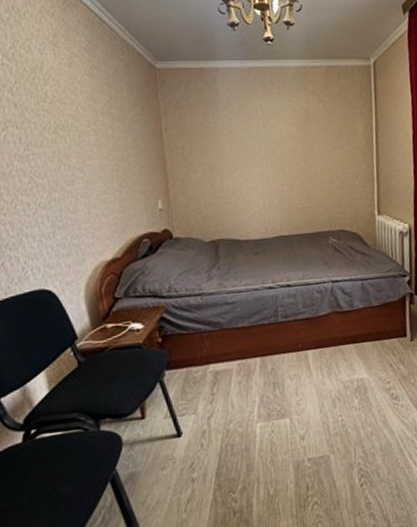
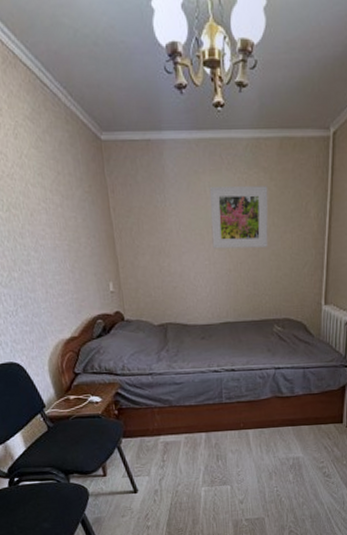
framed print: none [261,107,320,165] -> present [209,186,268,249]

